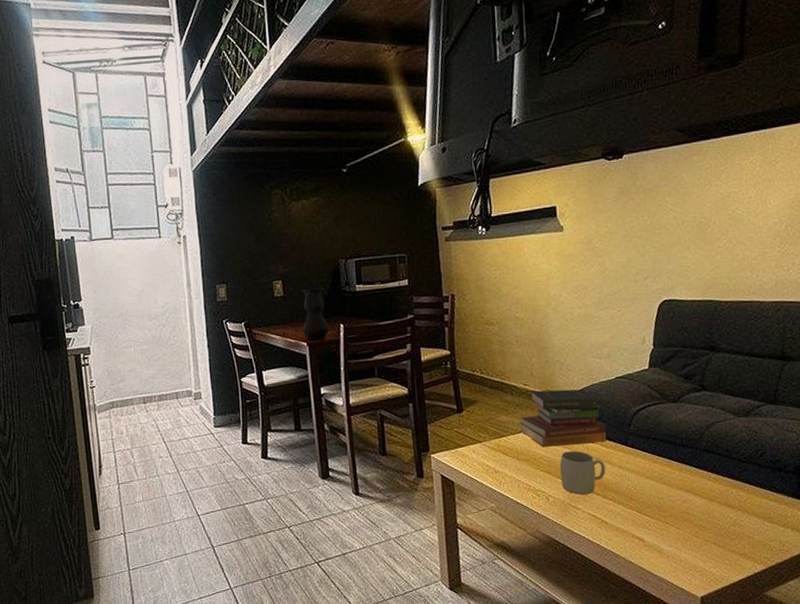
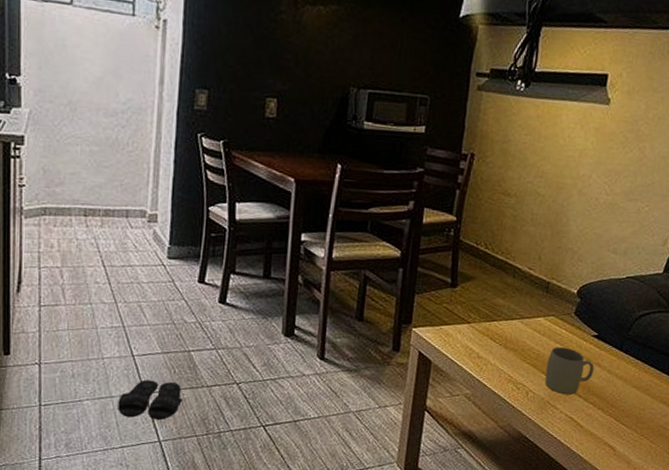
slippers: none [191,534,245,571] -> present [118,379,182,420]
vase: present [301,287,330,342] -> none [291,113,326,180]
books: present [519,389,607,447] -> none [513,276,605,344]

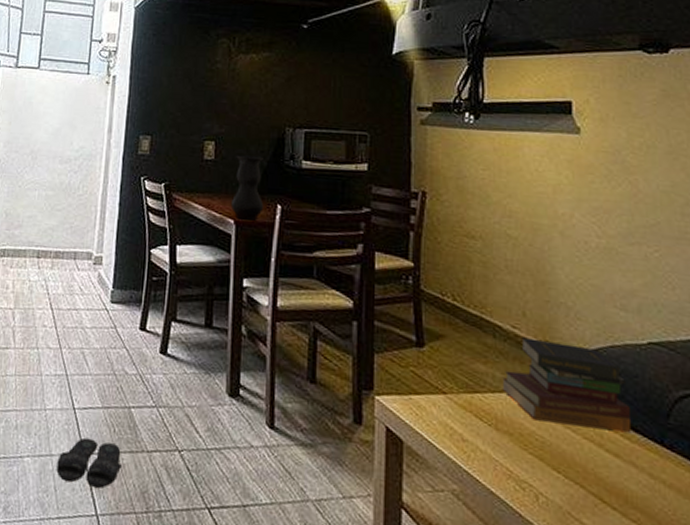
vase: none [291,113,326,180] -> present [230,155,264,222]
books: none [513,276,605,344] -> present [502,337,632,434]
mug: present [545,347,595,394] -> none [557,433,628,505]

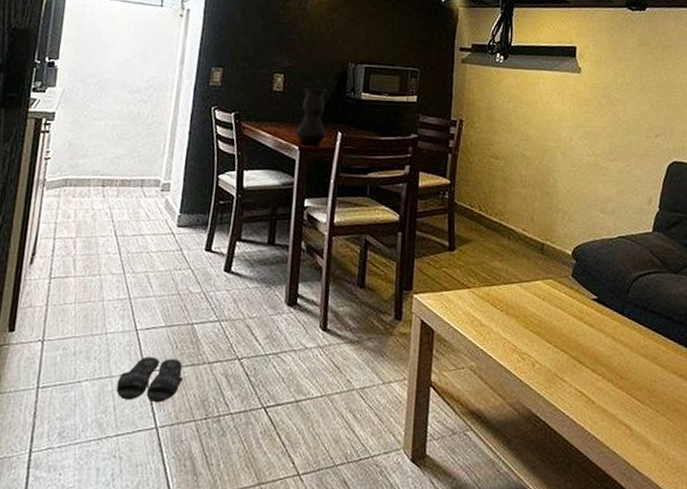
books: present [502,337,632,434] -> none [512,238,604,308]

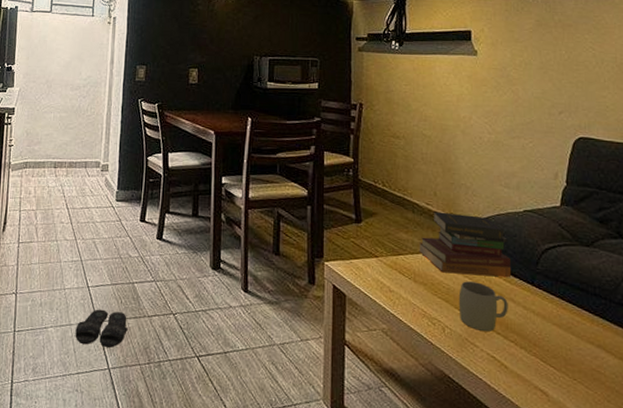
vase: present [296,87,328,148] -> none [211,79,238,132]
books: none [512,238,604,308] -> present [419,211,512,278]
mug: none [549,312,598,365] -> present [458,281,508,331]

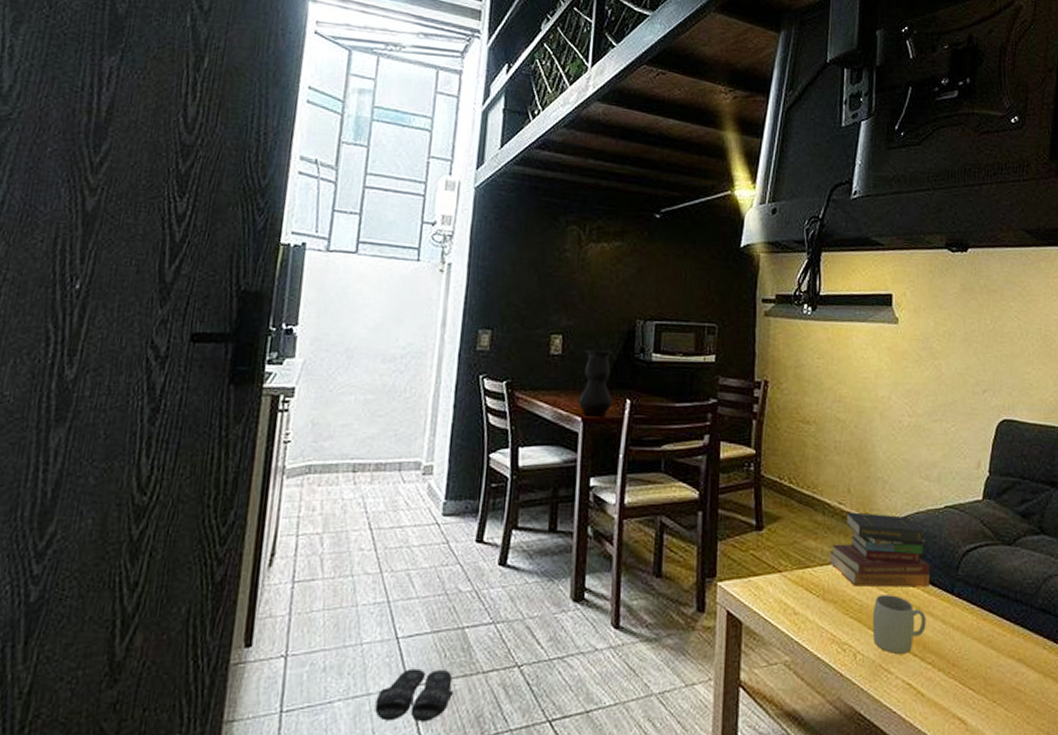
vase: none [211,79,238,132] -> present [578,349,613,418]

